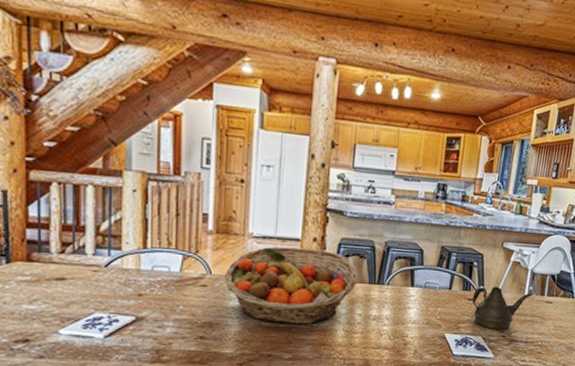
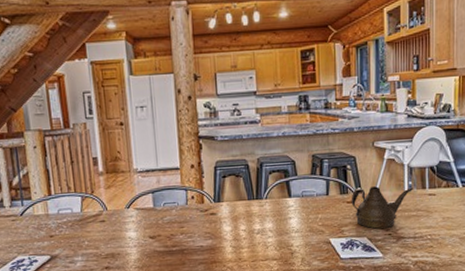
fruit basket: present [224,246,358,325] -> none [118,174,237,247]

